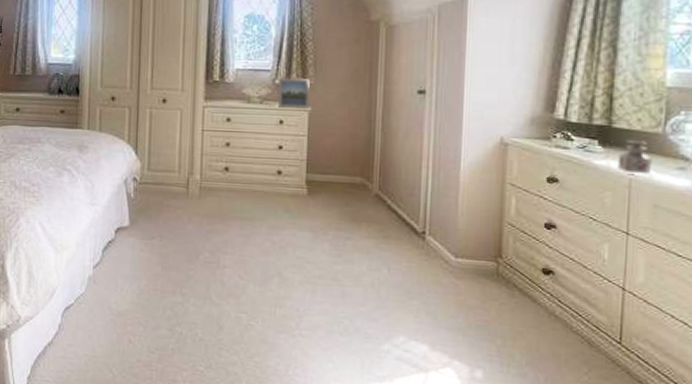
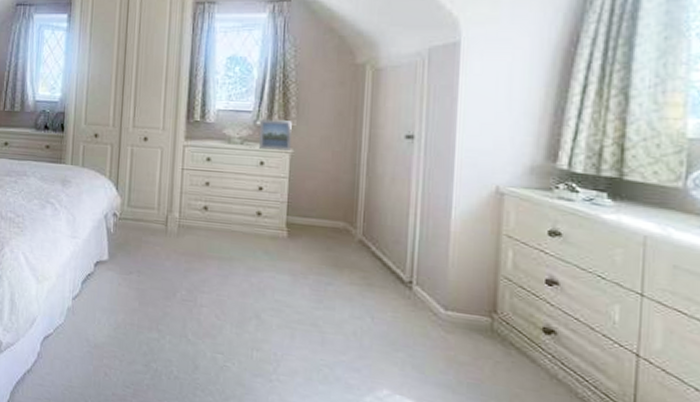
perfume bottle: present [617,139,652,175] -> none [630,192,671,232]

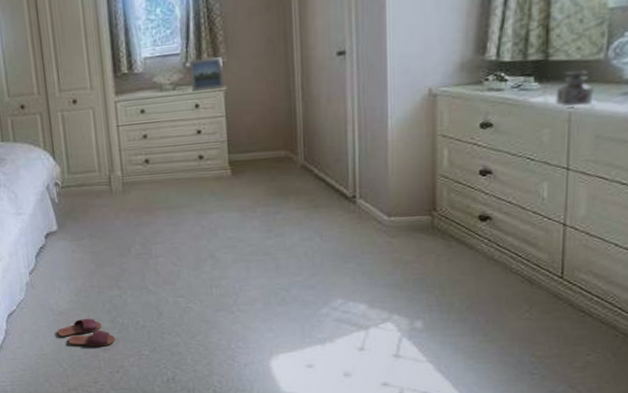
slippers: none [89,356,146,391] -> present [57,318,115,347]
perfume bottle: none [630,192,671,232] -> present [556,69,594,107]

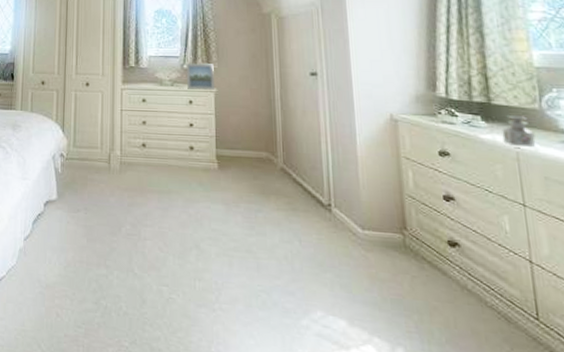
slippers: present [57,318,115,347] -> none [41,295,96,331]

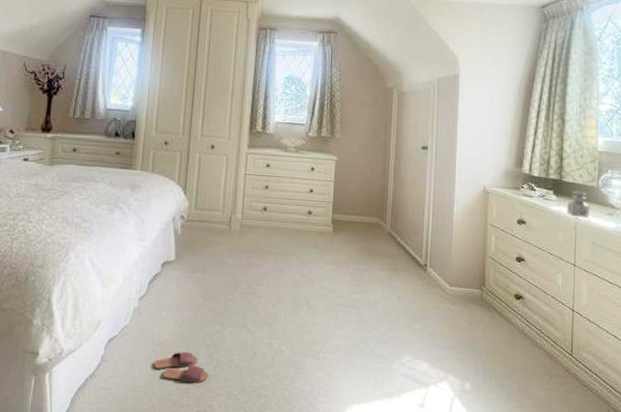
slippers: none [41,295,96,331] -> present [153,351,208,383]
picture frame: present [186,63,216,90] -> none [310,131,337,158]

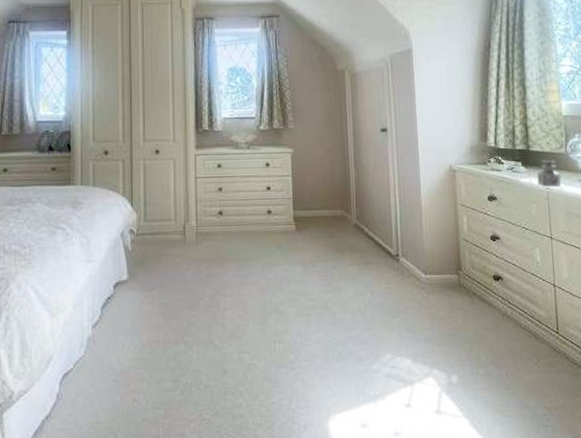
slippers: present [153,351,208,383] -> none [115,377,176,412]

